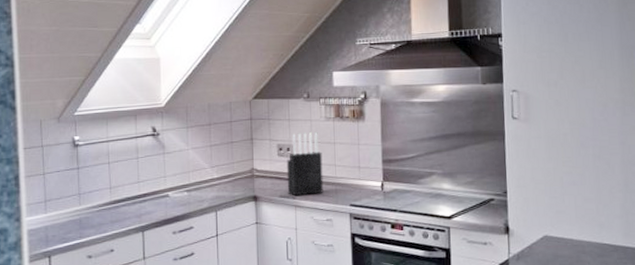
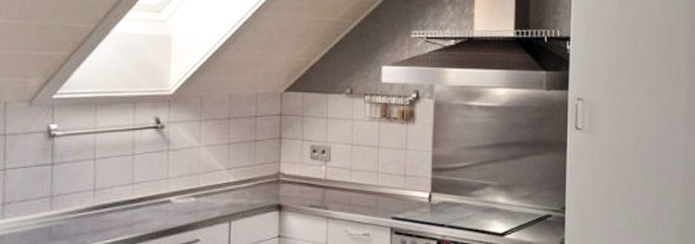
knife block: present [286,132,324,196] -> none [319,133,363,206]

